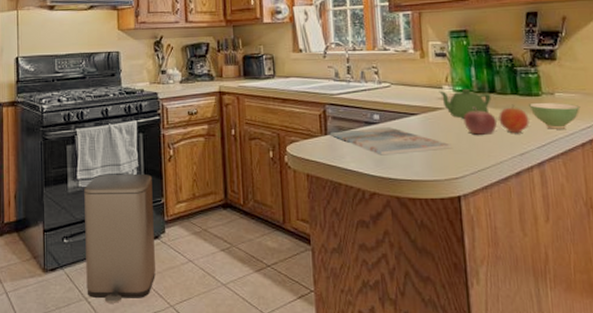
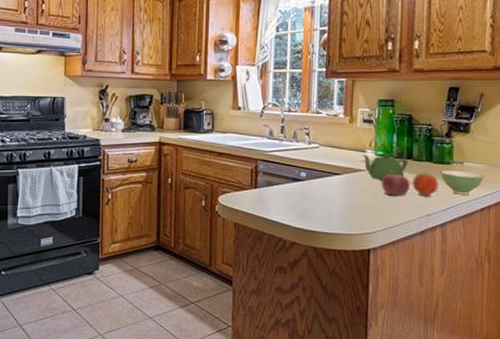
pedal bin: present [84,173,156,303] -> none [21,213,90,331]
magazine: present [329,127,452,156] -> none [259,184,368,210]

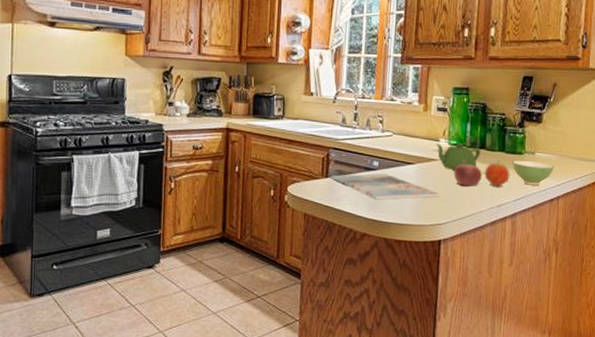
magazine: none [259,184,368,210] -> present [330,173,440,200]

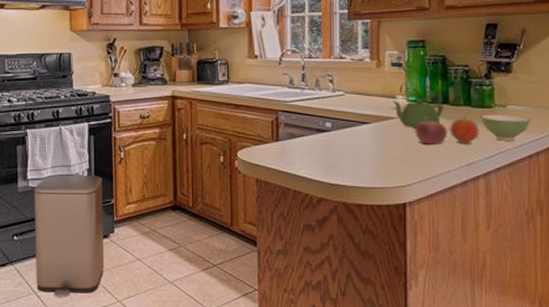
pedal bin: none [75,203,151,328] -> present [34,175,104,298]
magazine: present [330,173,440,200] -> none [280,135,401,163]

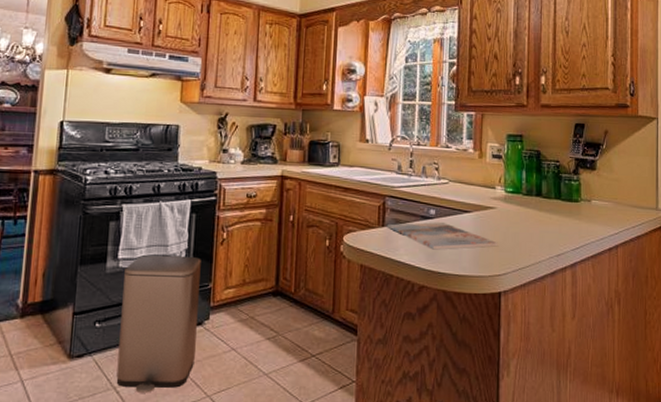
magazine: none [280,135,401,163] -> present [386,222,498,250]
teapot: present [392,99,444,129] -> none [492,190,537,219]
fruit: present [415,117,447,145] -> none [511,208,539,235]
fruit: present [450,115,479,143] -> none [542,208,568,235]
bowl: present [479,114,531,141] -> none [568,207,611,234]

